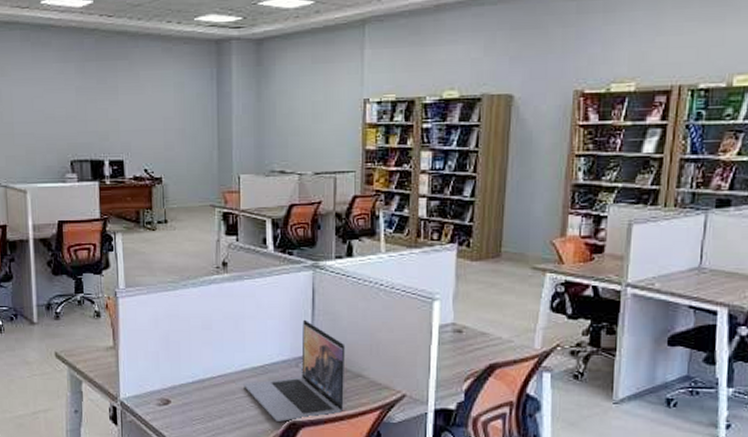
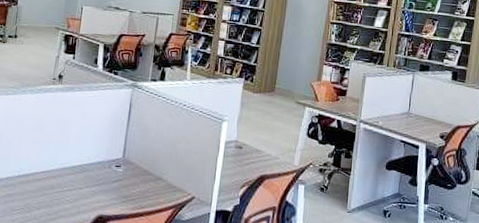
laptop: present [243,319,346,422] -> none [62,128,151,215]

